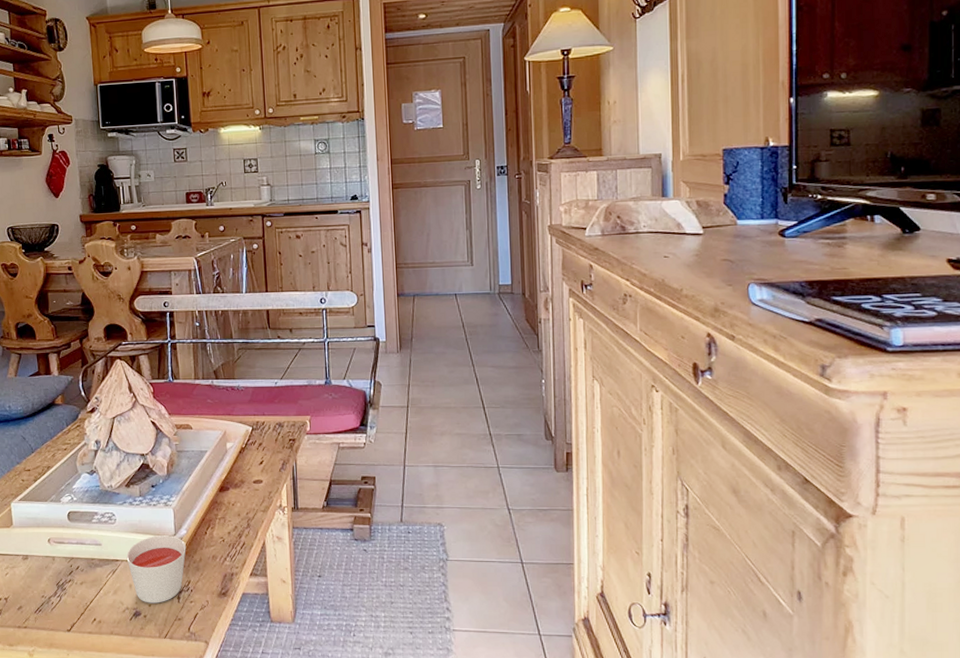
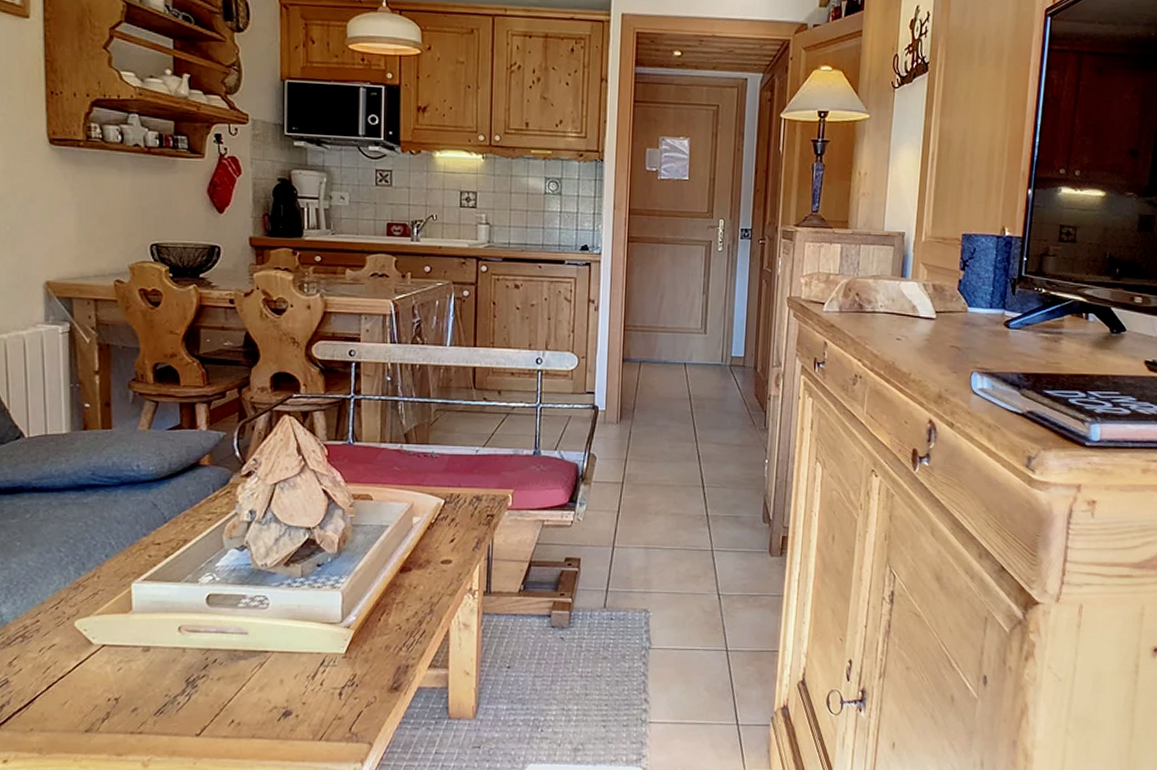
candle: present [126,535,186,603] -> none [279,622,354,701]

